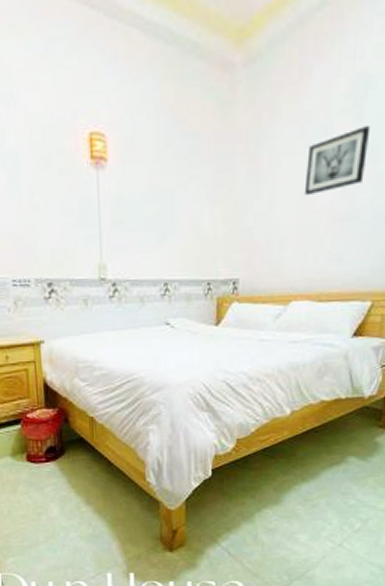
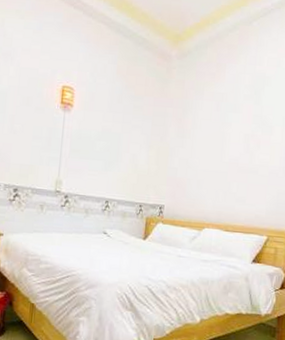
wall art: present [304,126,371,196] -> none [217,109,267,151]

